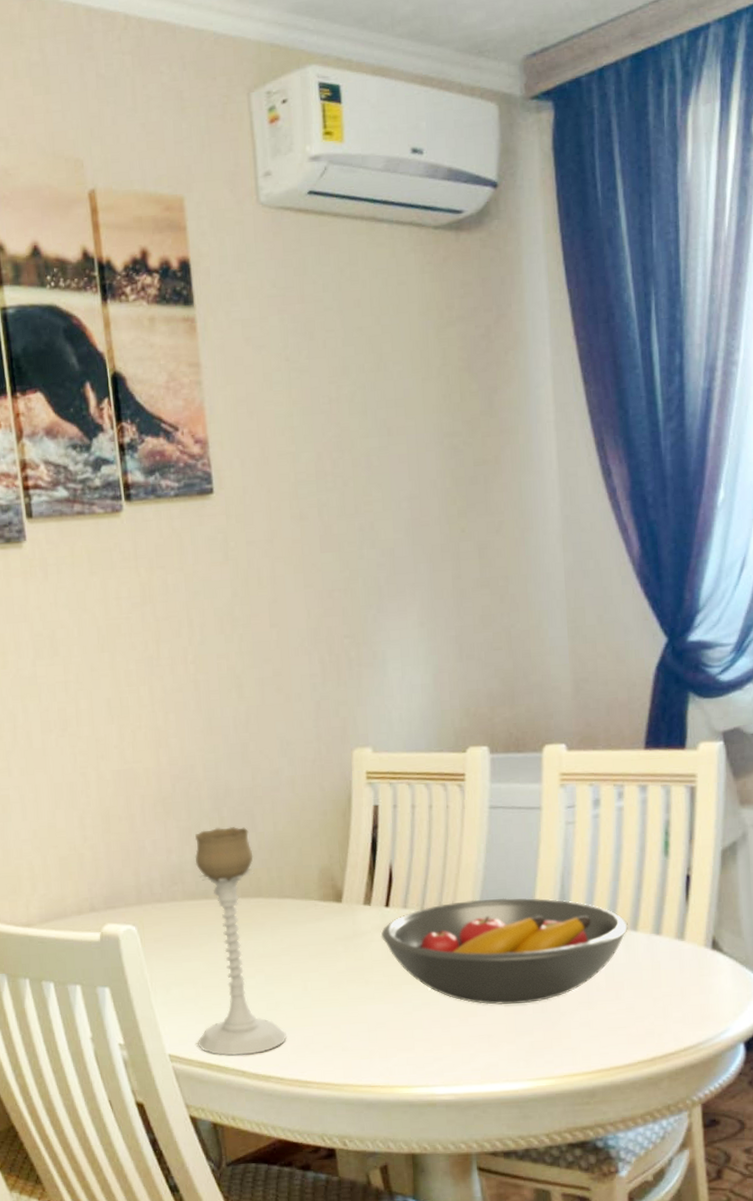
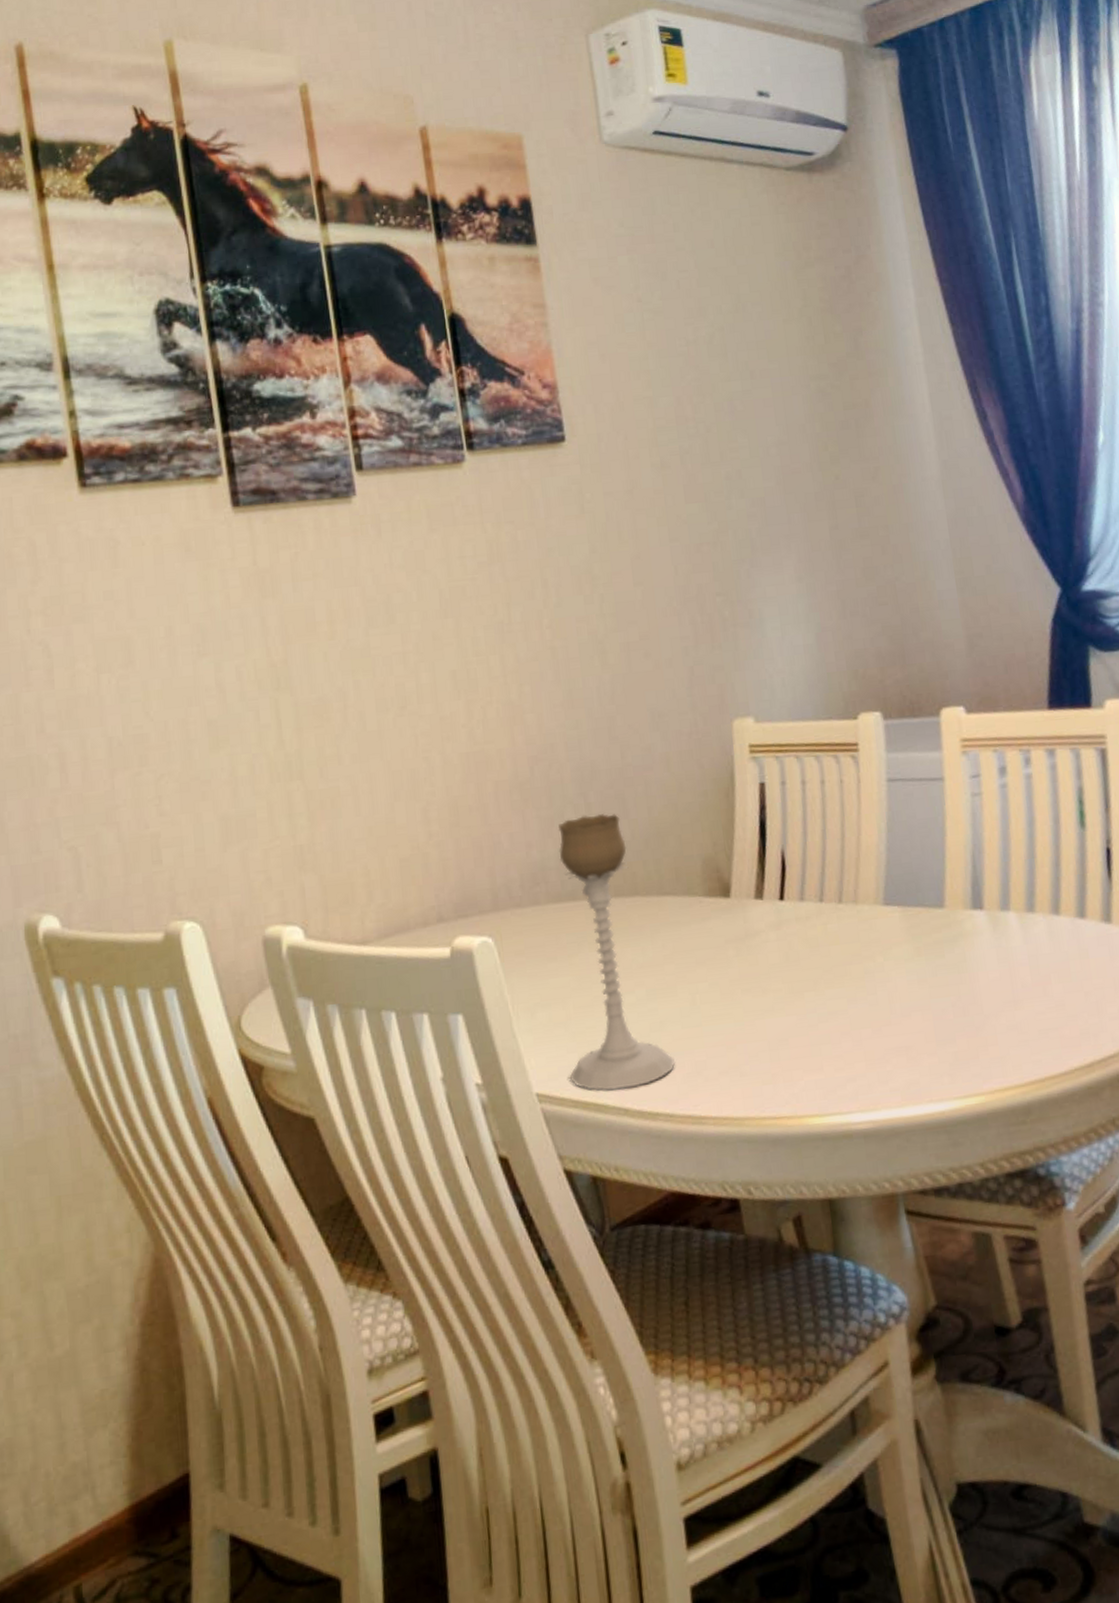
fruit bowl: present [380,897,629,1005] -> none [776,882,1050,1010]

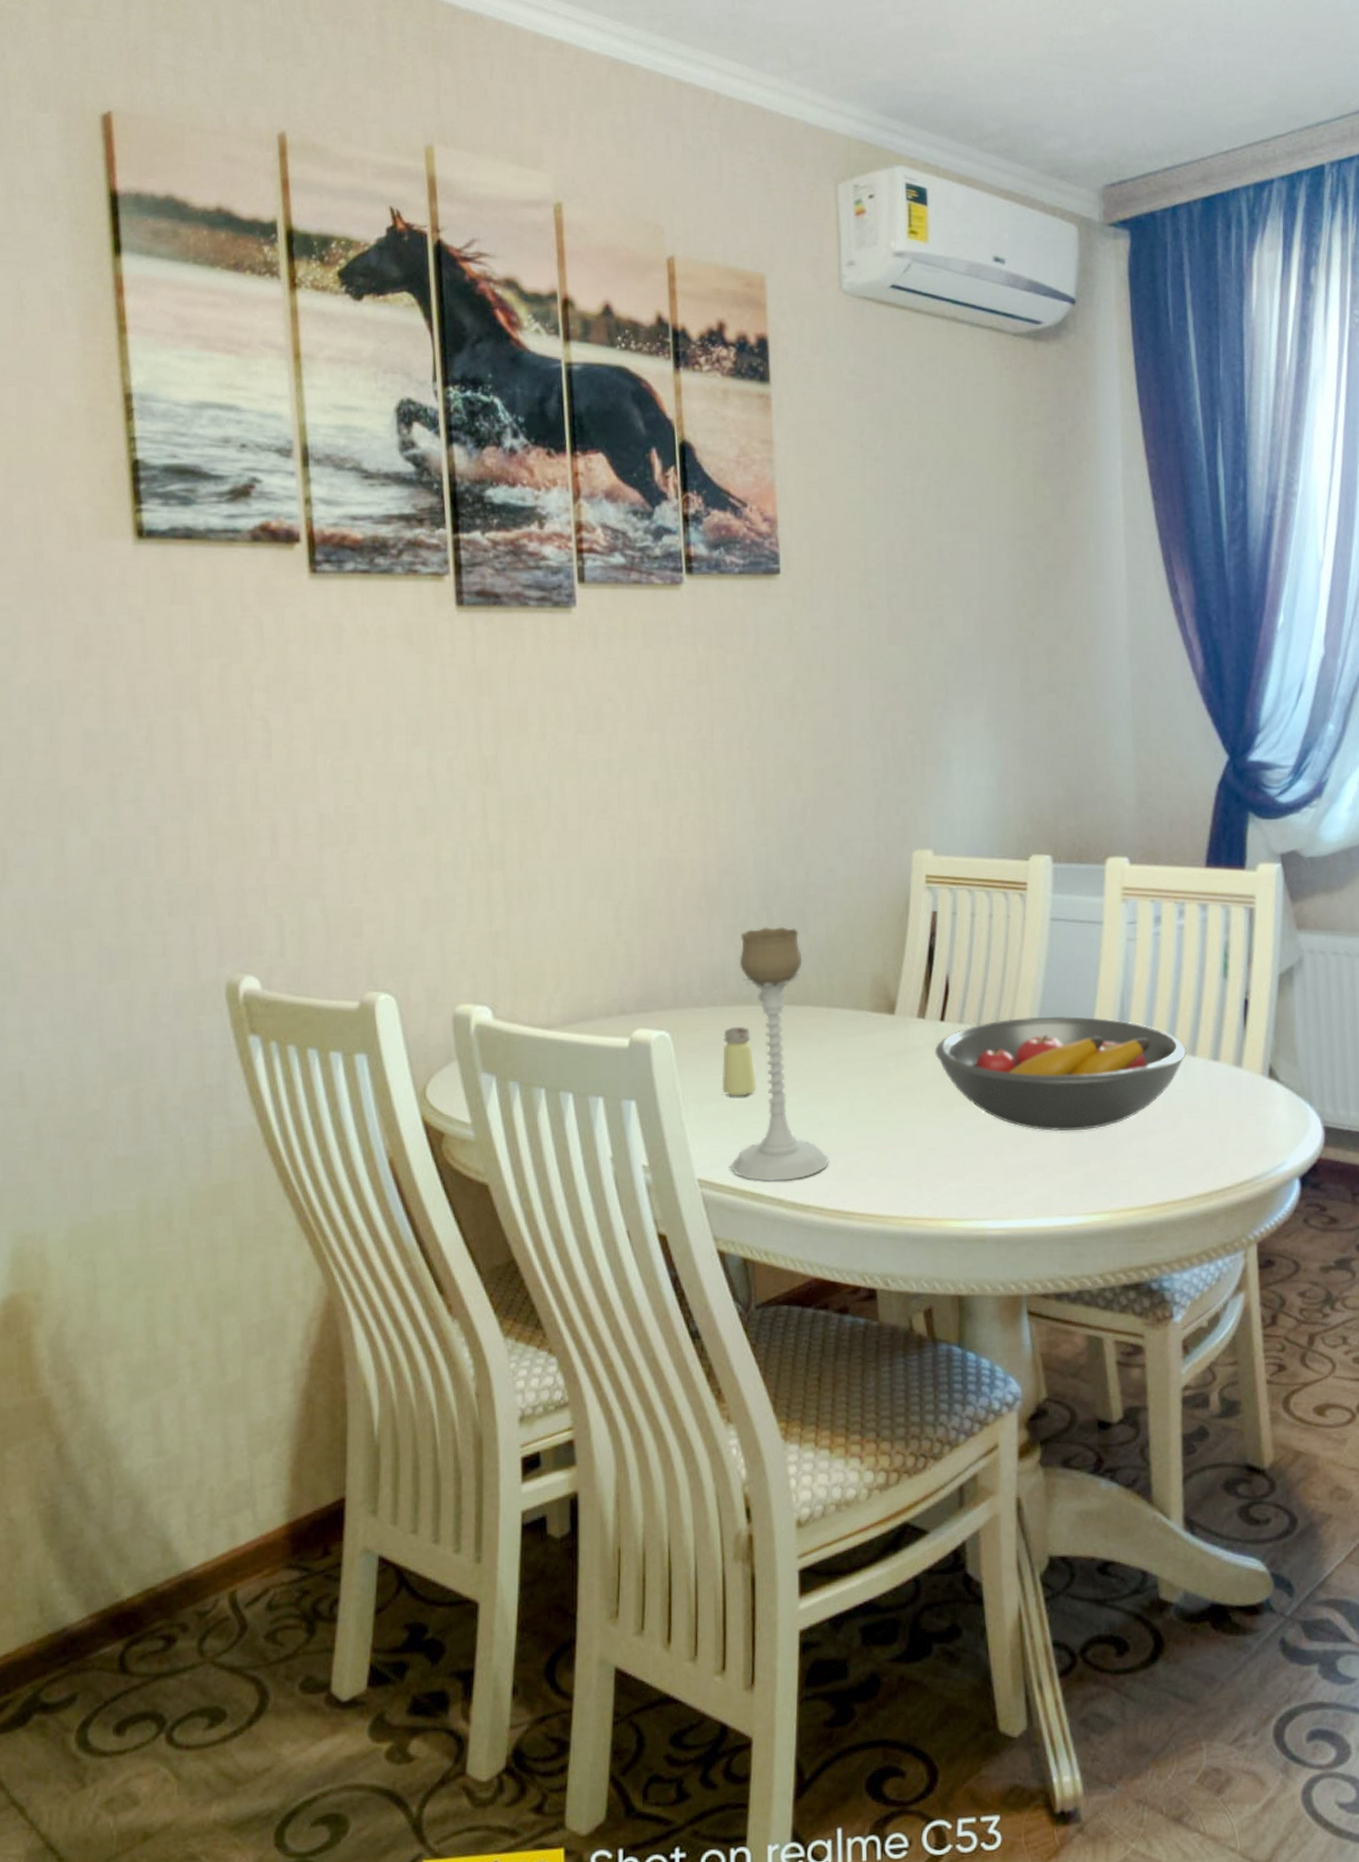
saltshaker: none [550,925,591,1002] -> present [722,1027,758,1097]
fruit bowl: none [776,882,1050,1010] -> present [934,1015,1188,1131]

